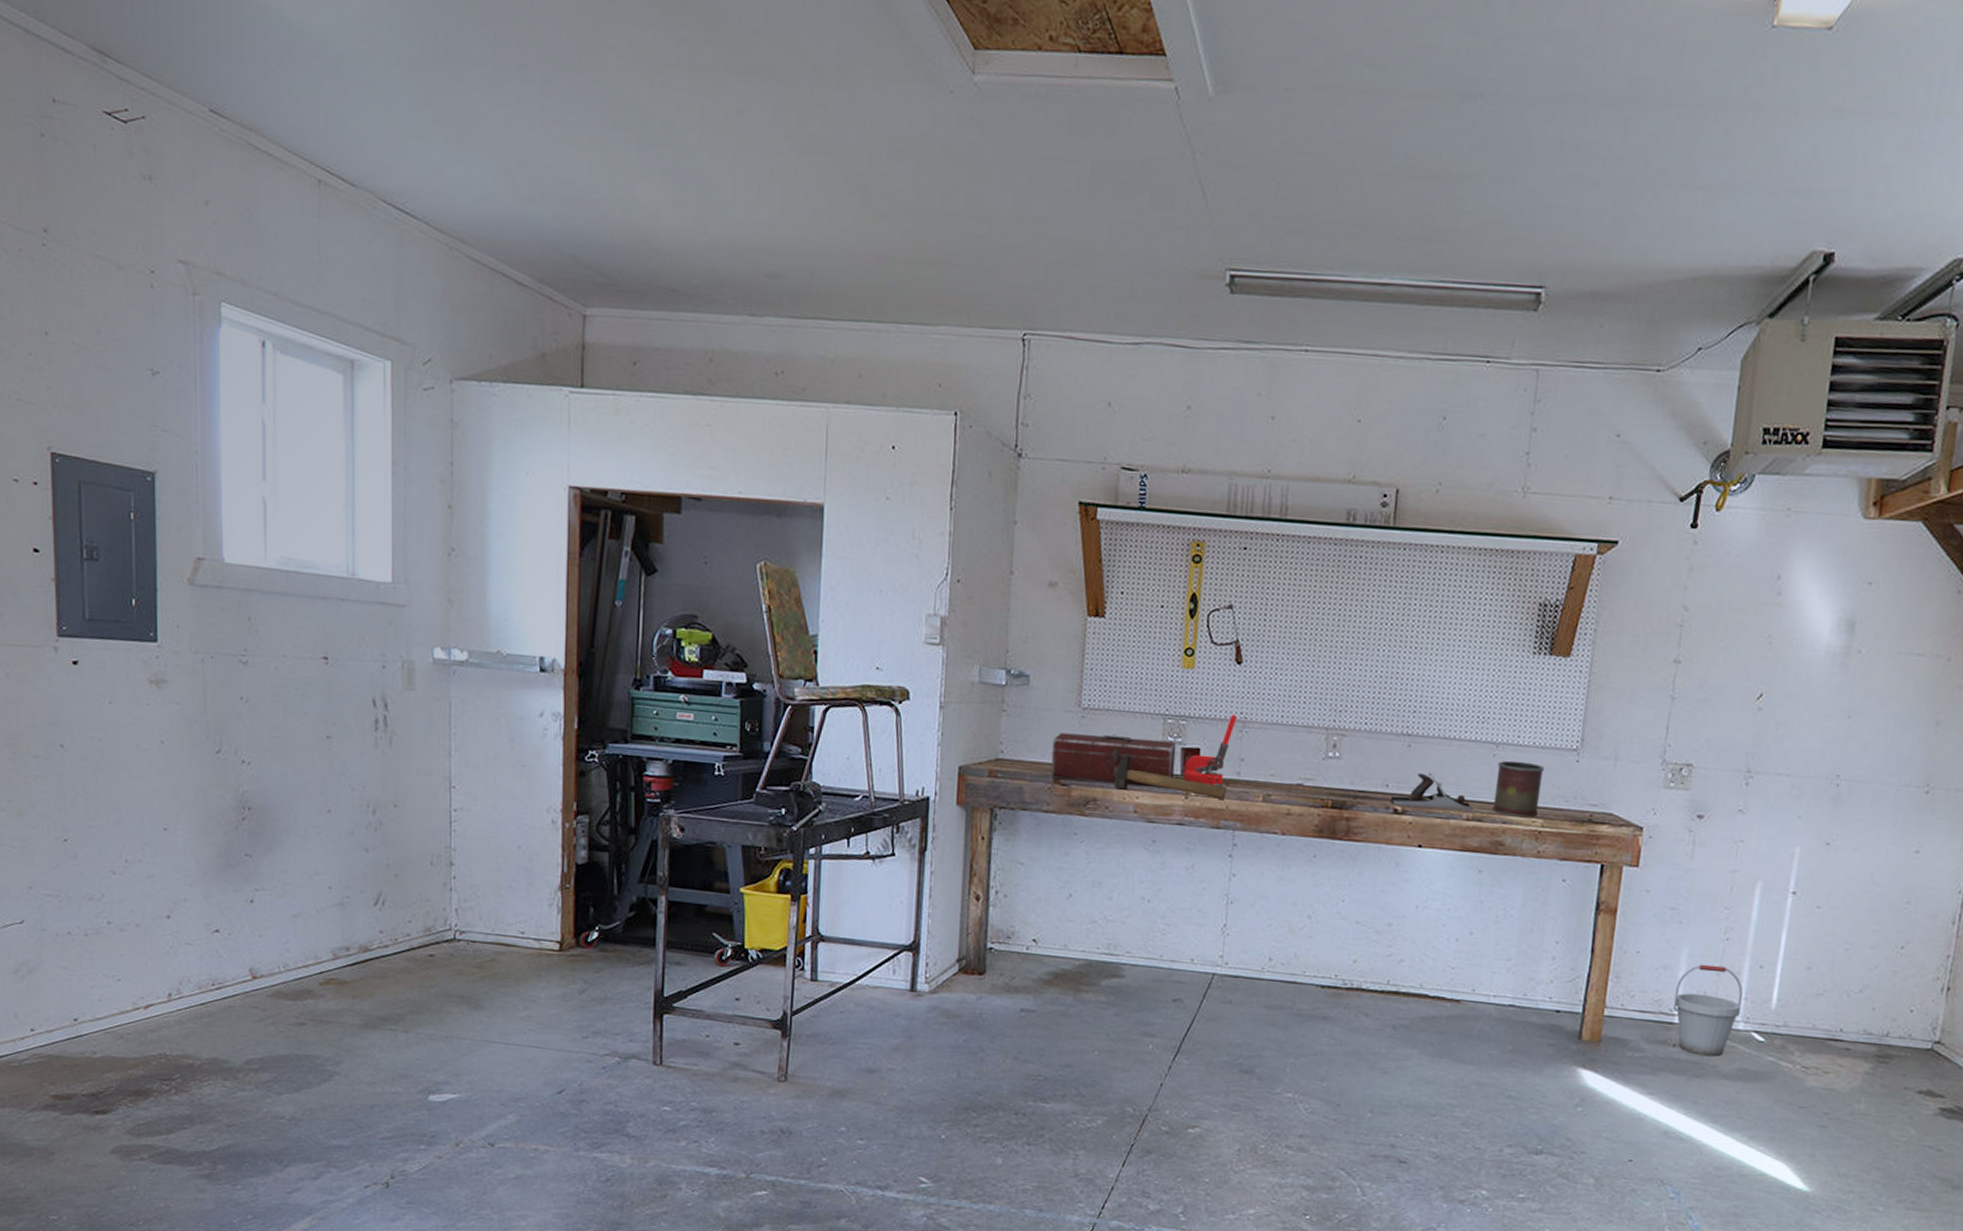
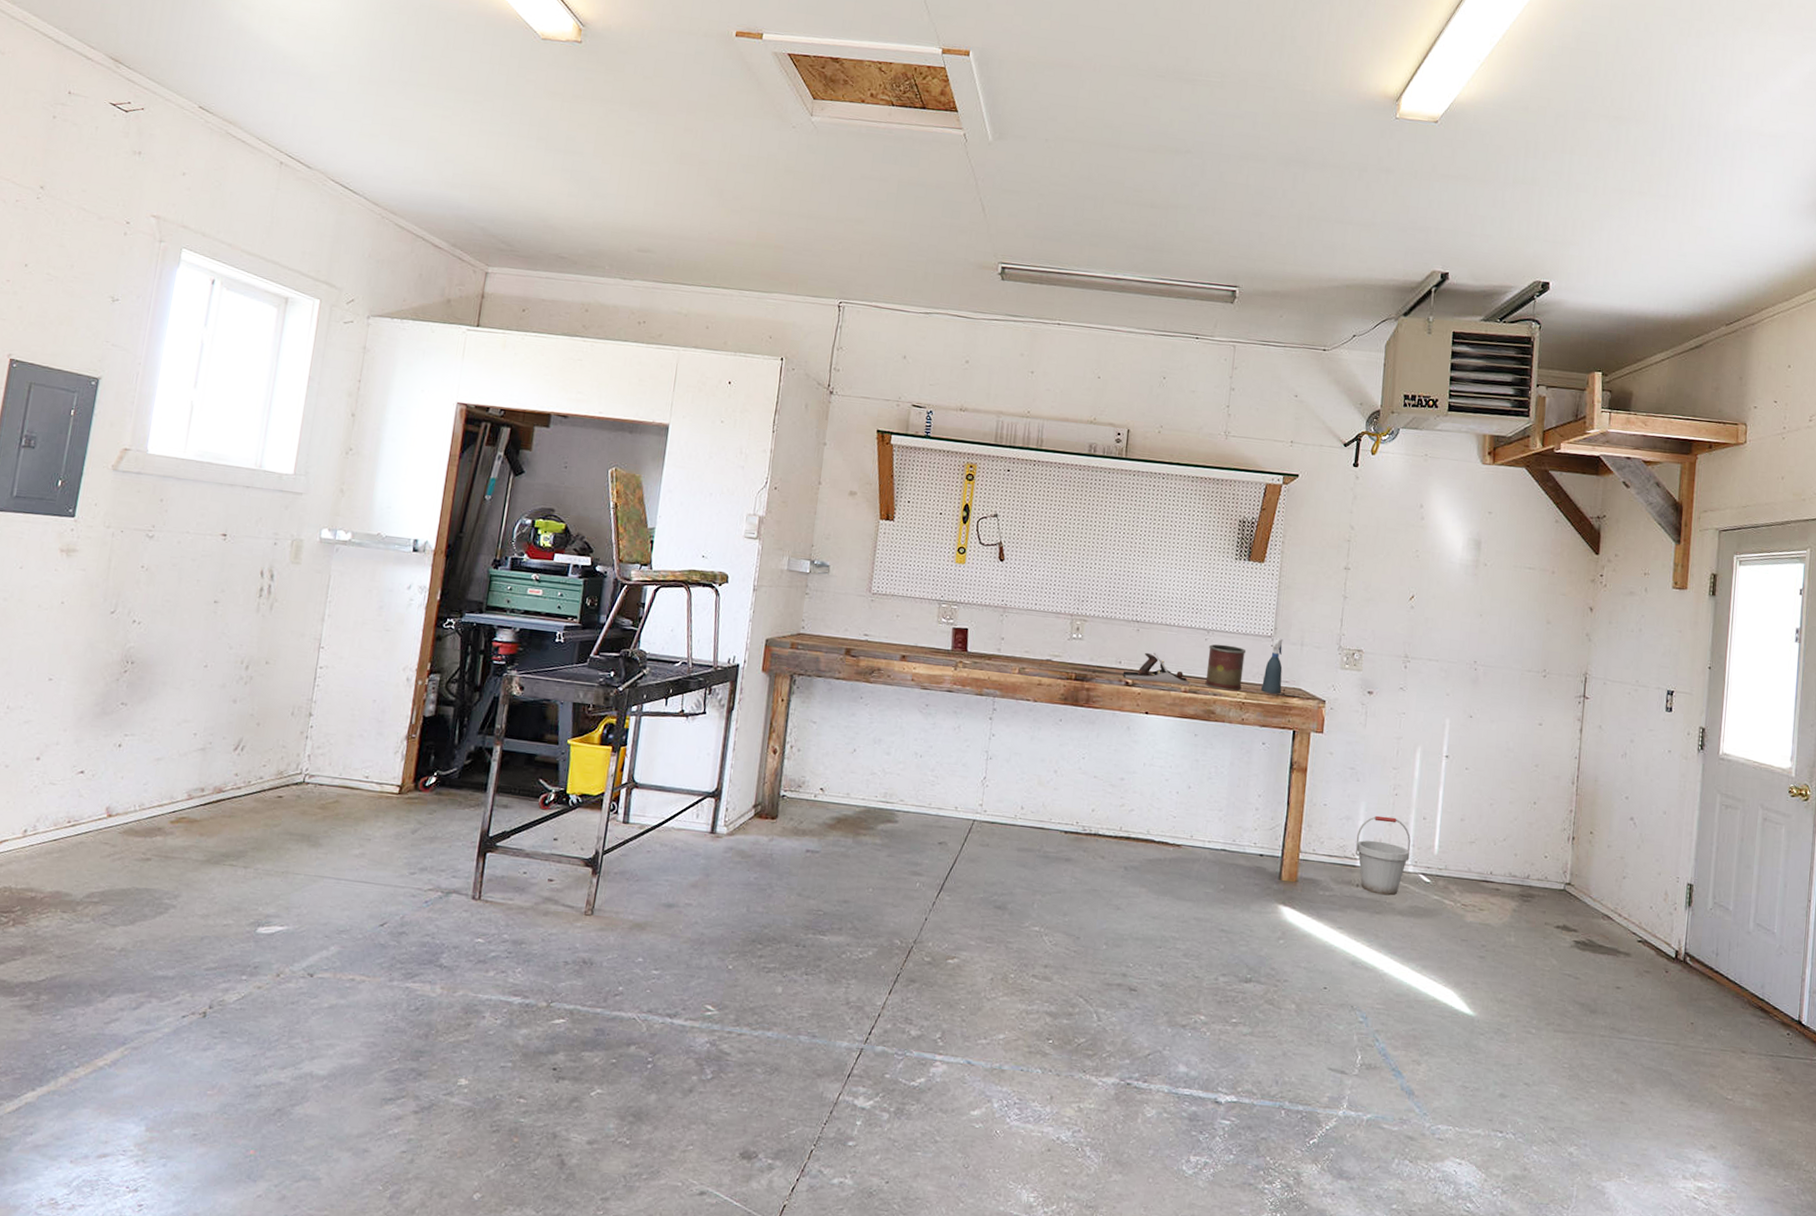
toolbox: present [1050,732,1177,789] -> none [843,613,949,661]
hammer: present [1113,753,1227,799] -> none [895,631,989,671]
clamp: present [1184,715,1237,787] -> none [954,602,999,661]
spray bottle: none [1562,751,1592,821] -> present [1261,638,1283,695]

